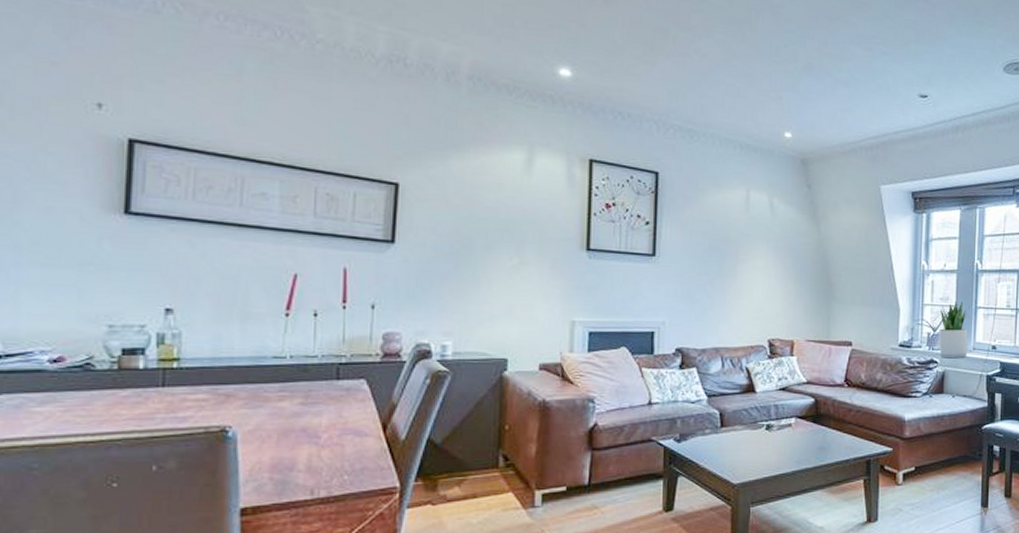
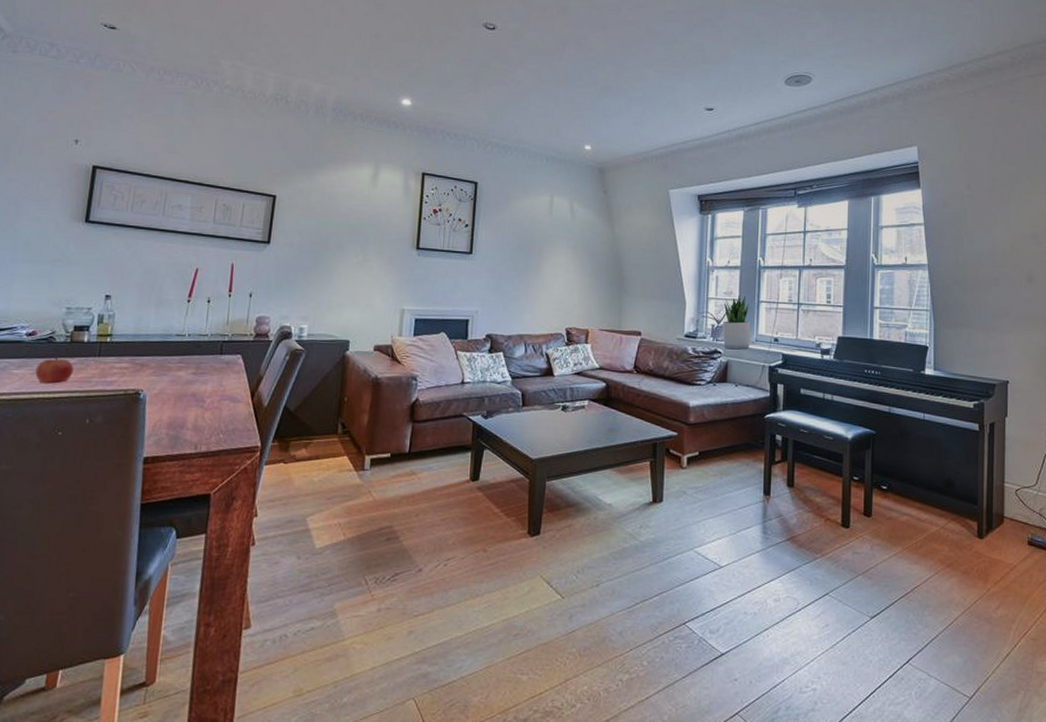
fruit: none [69,388,127,423] -> present [35,356,74,384]

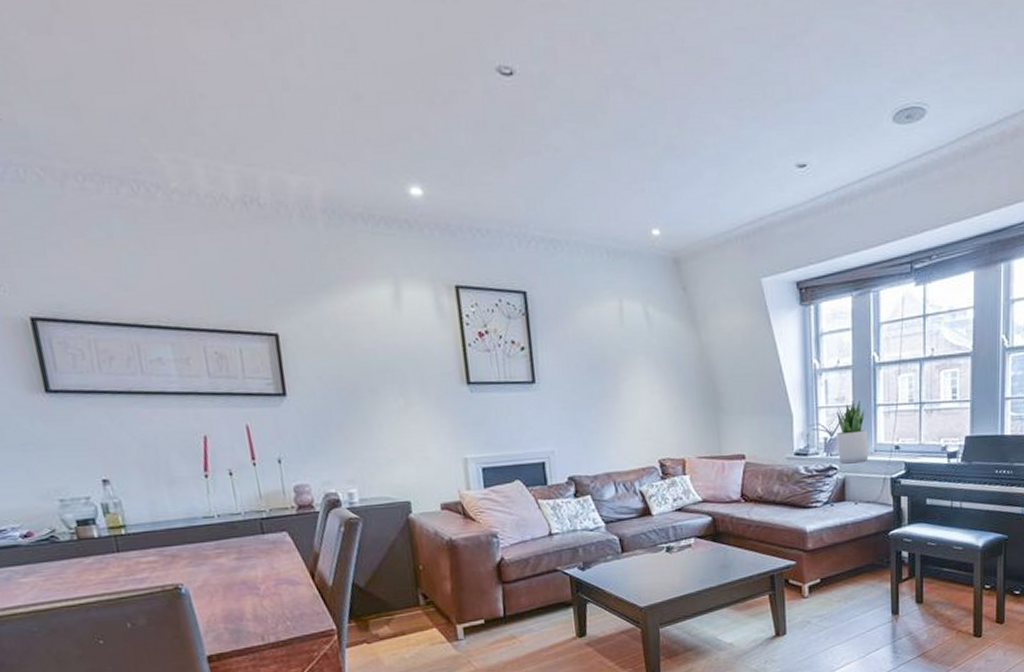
fruit: present [35,356,74,384] -> none [46,558,94,590]

